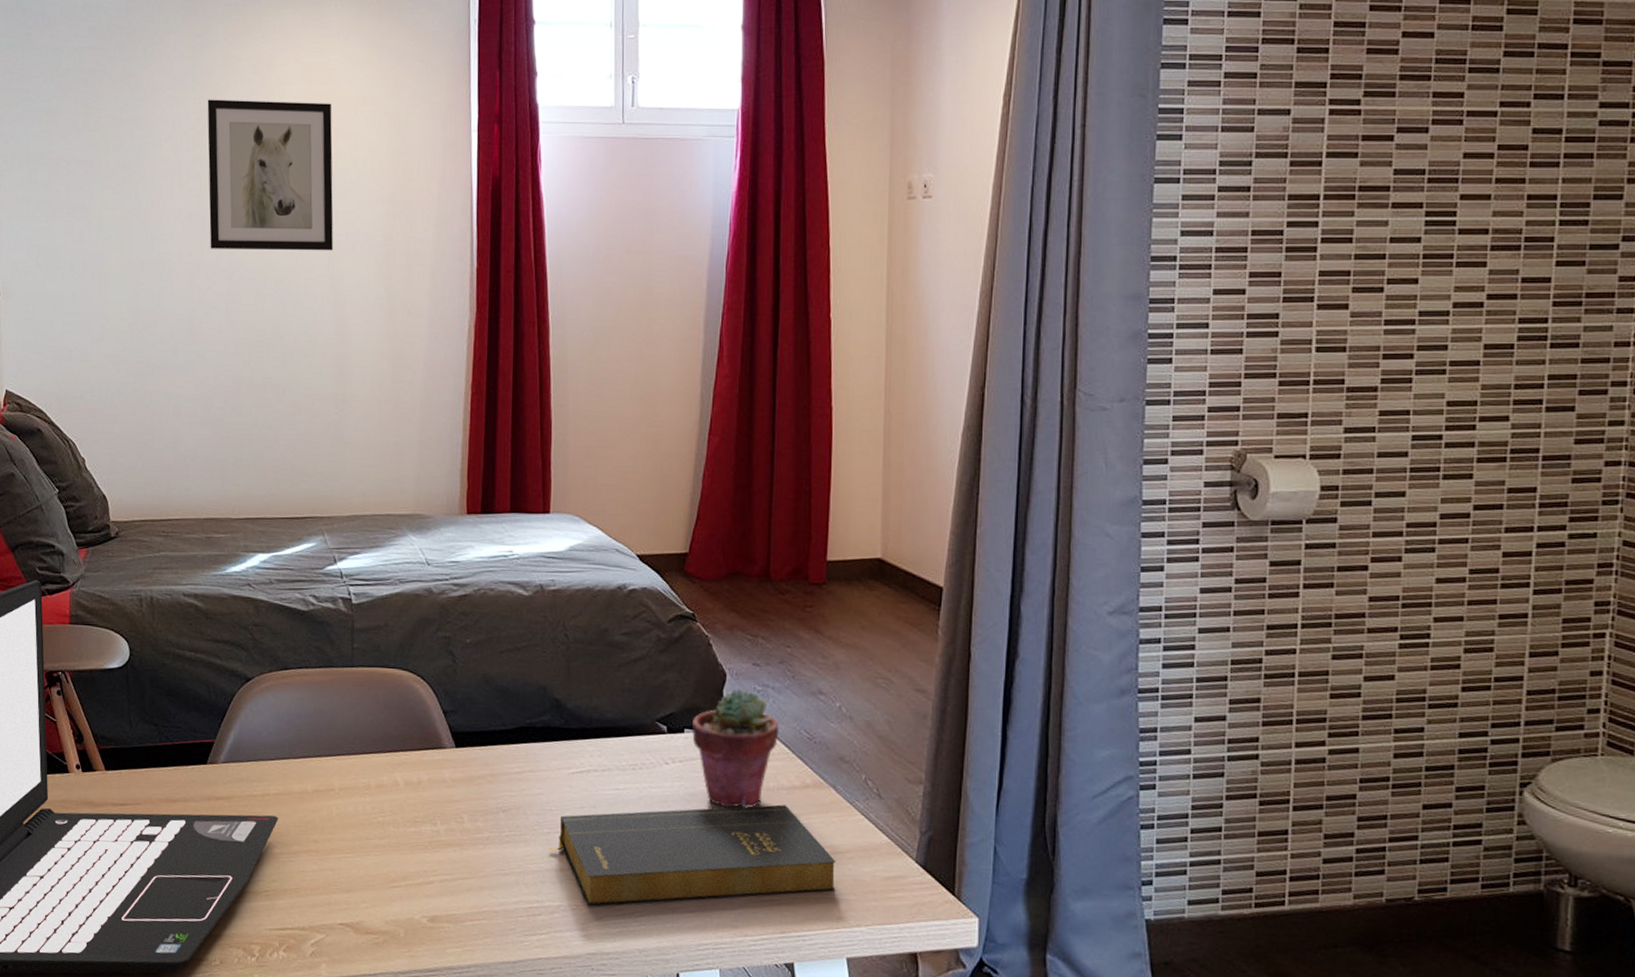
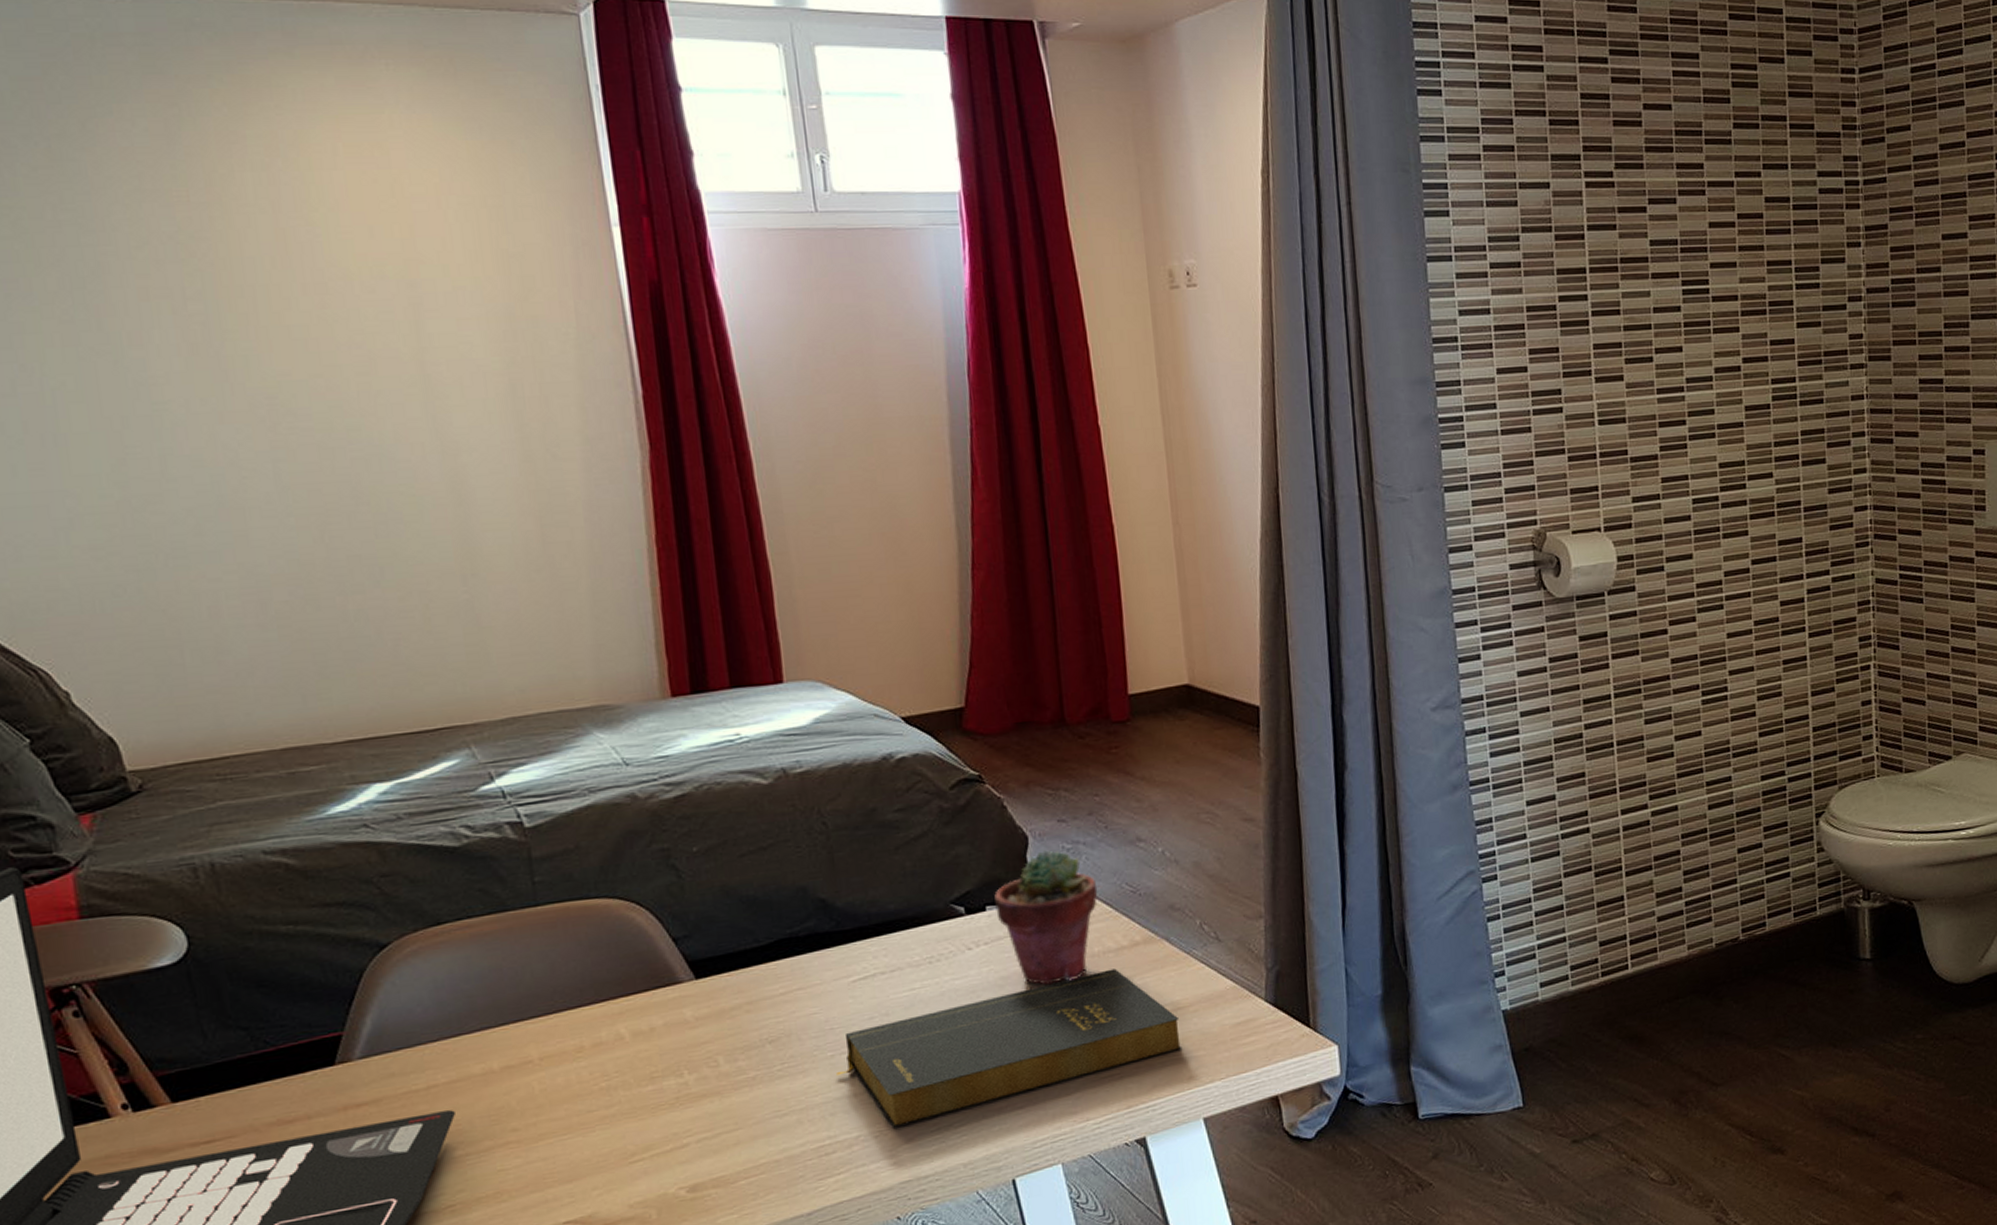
wall art: present [207,99,334,251] -> none [199,190,429,393]

